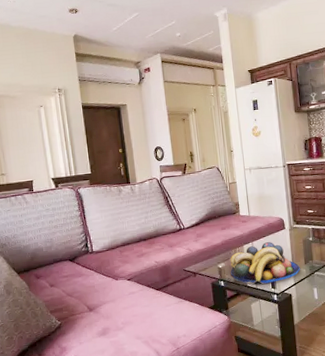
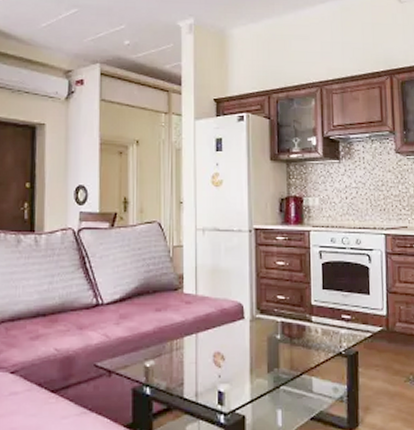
fruit bowl: present [230,242,300,285] -> none [161,336,260,397]

